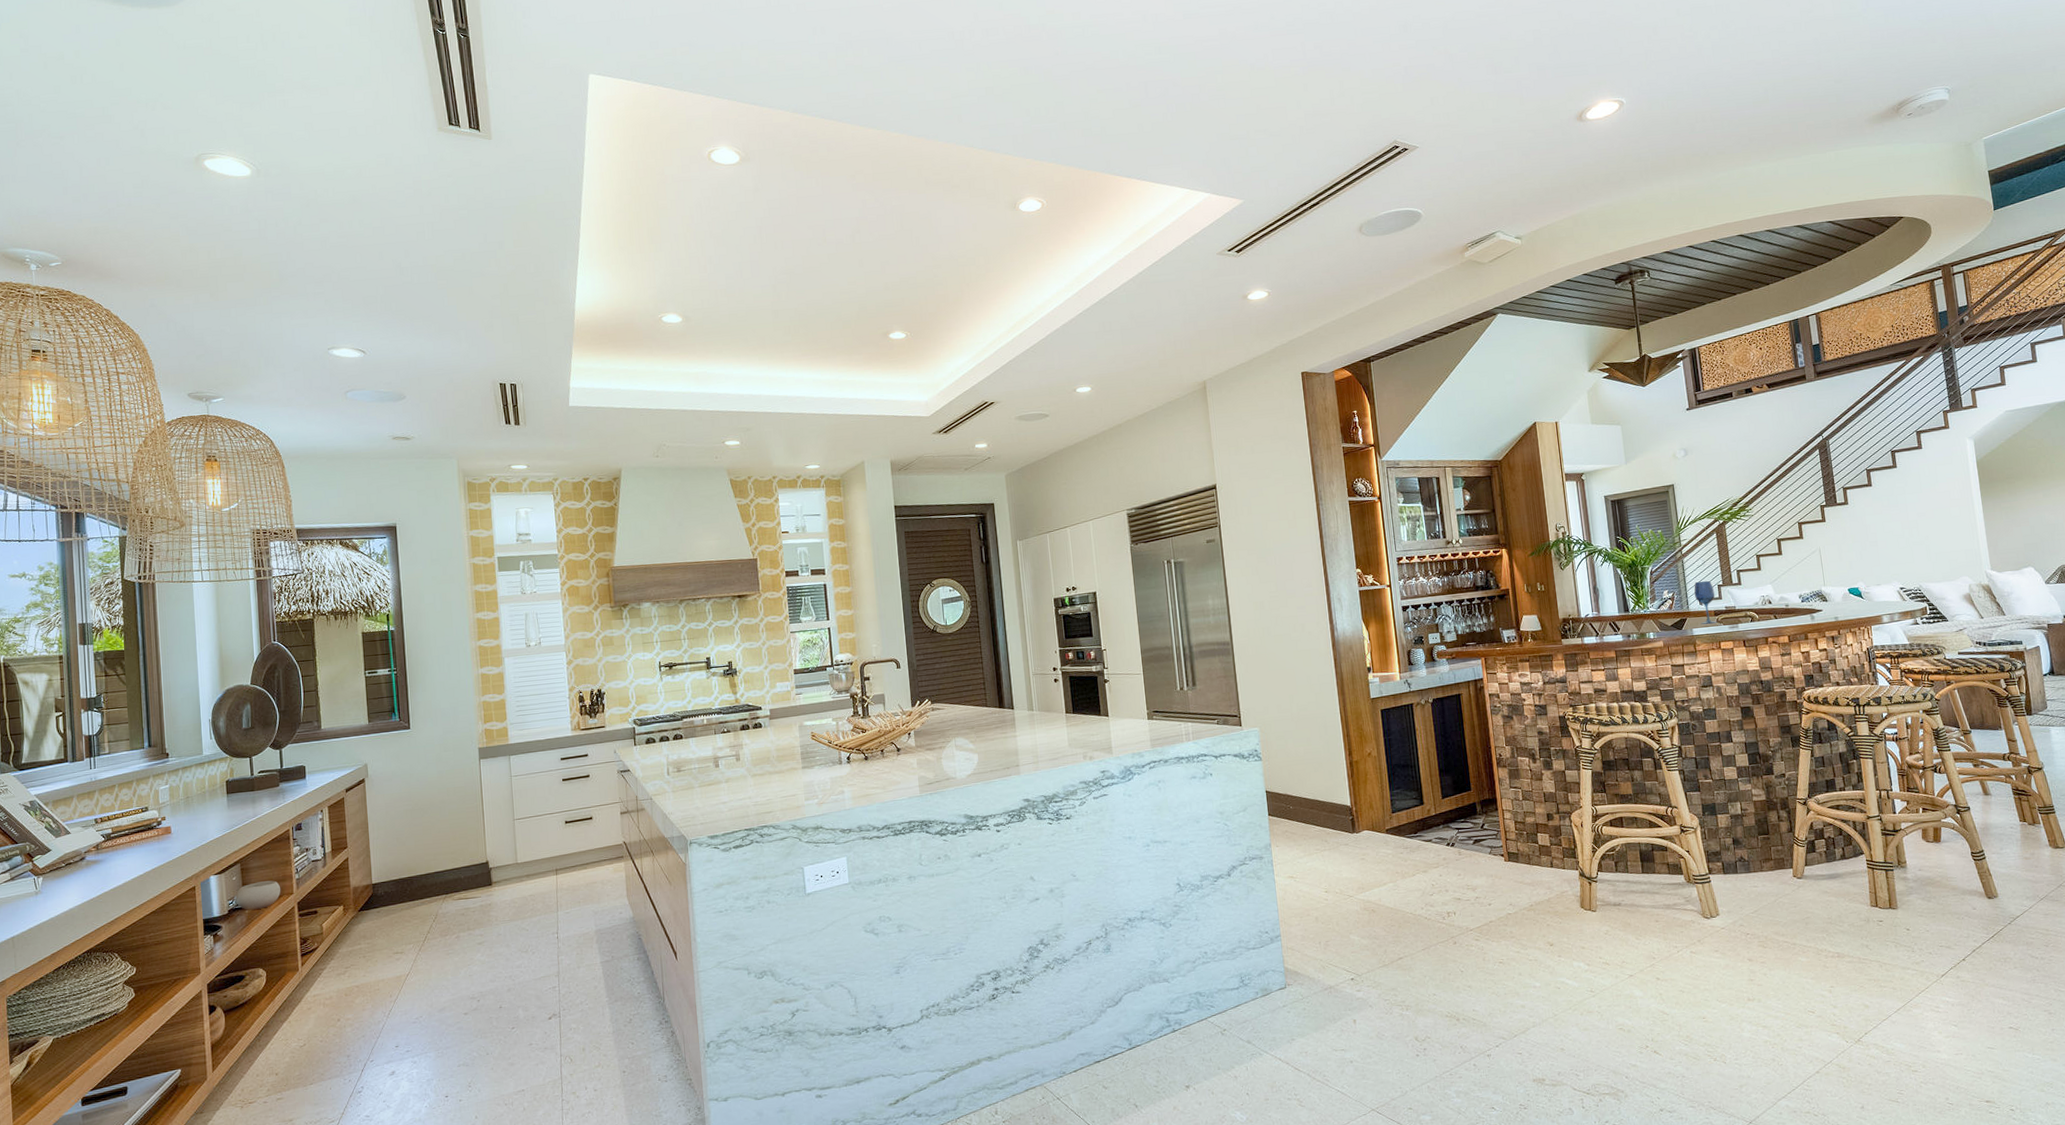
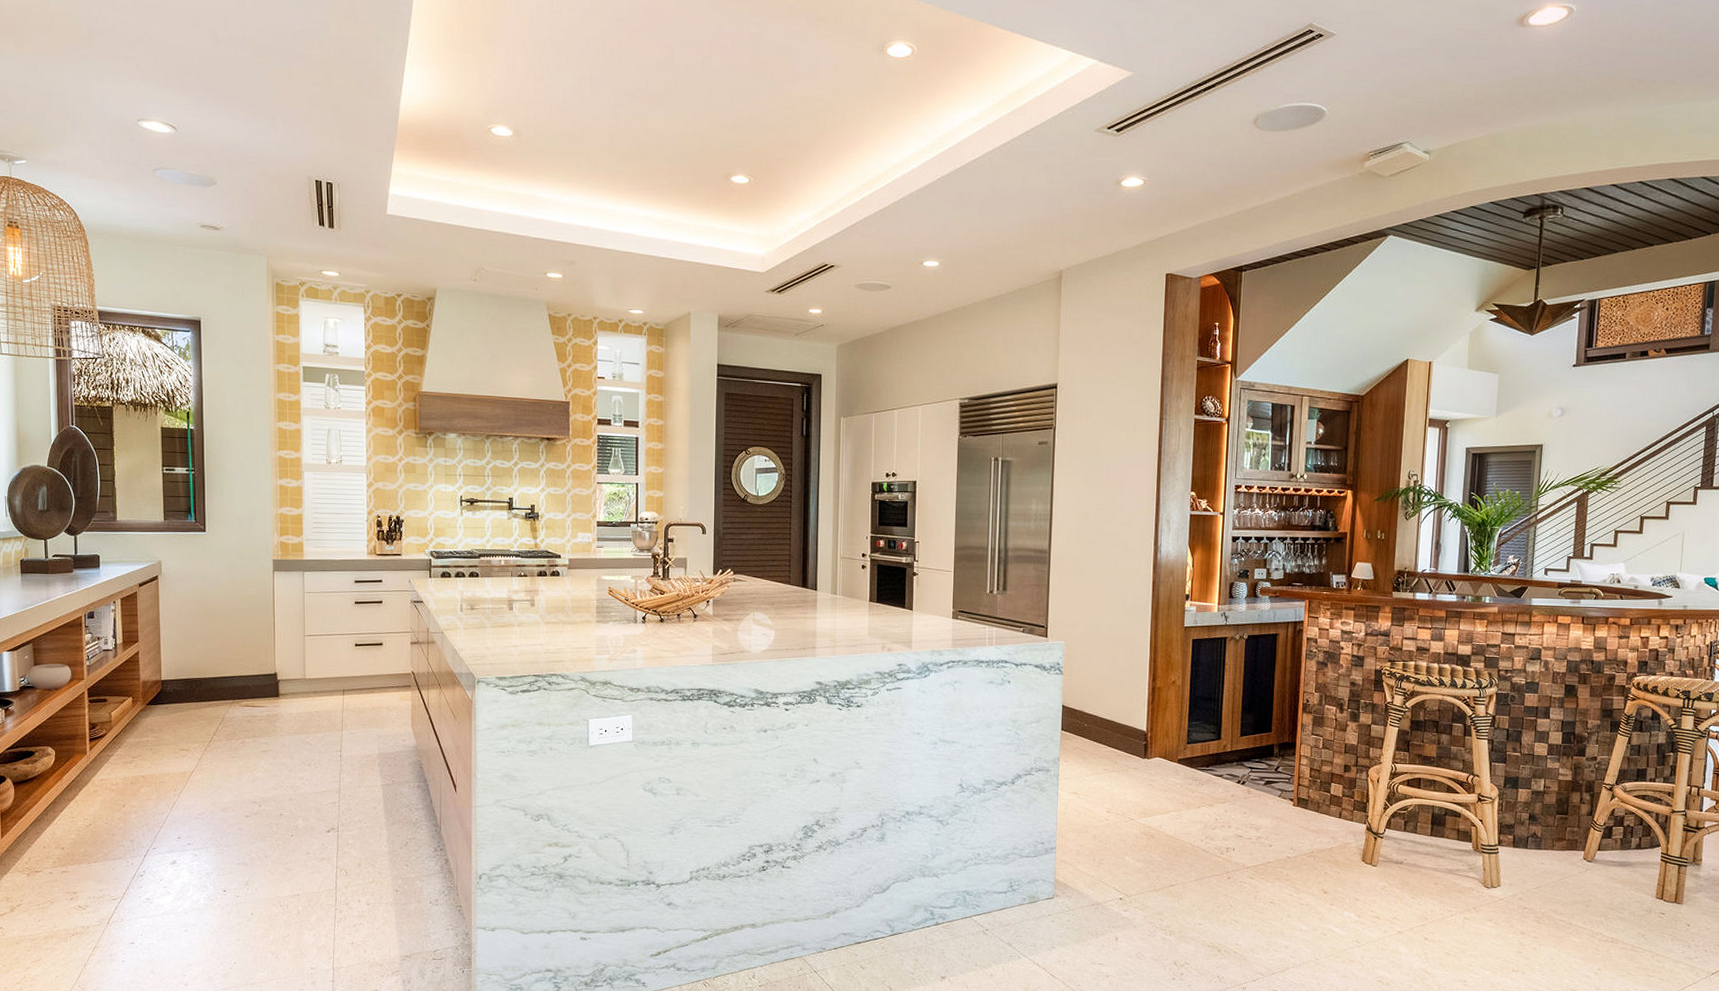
wineglass: present [1694,580,1718,625] -> none [1541,550,1563,597]

